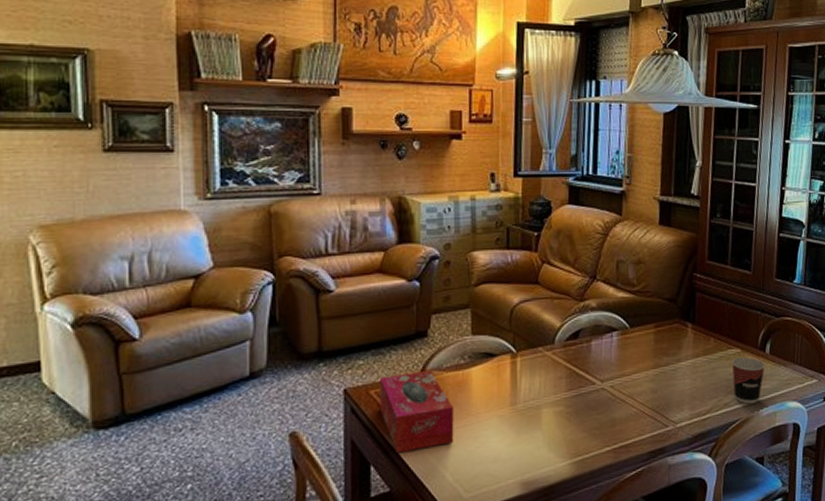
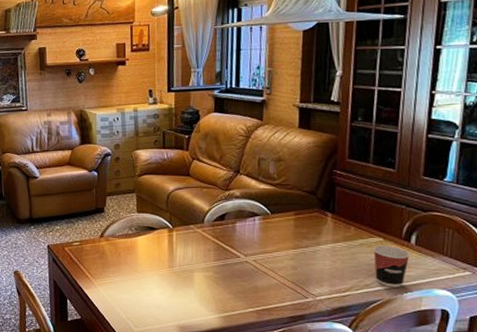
tissue box: present [379,371,454,454] -> none [71,237,126,293]

